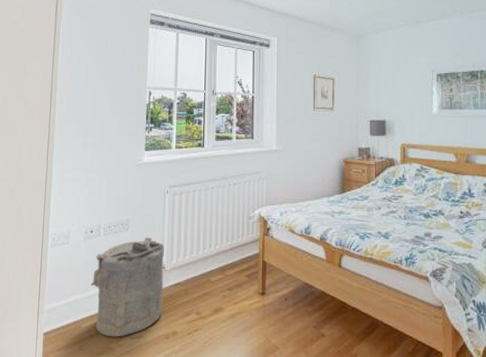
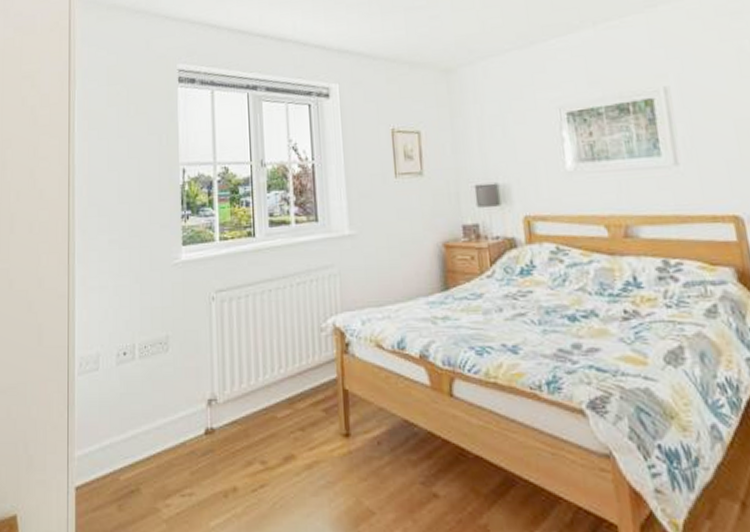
laundry hamper: present [90,237,164,337] -> none [127,359,217,494]

